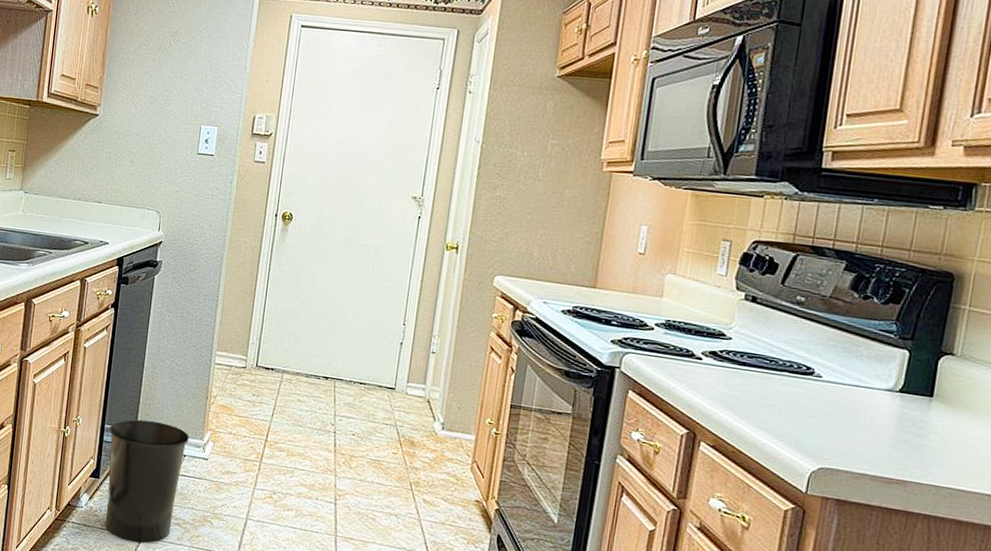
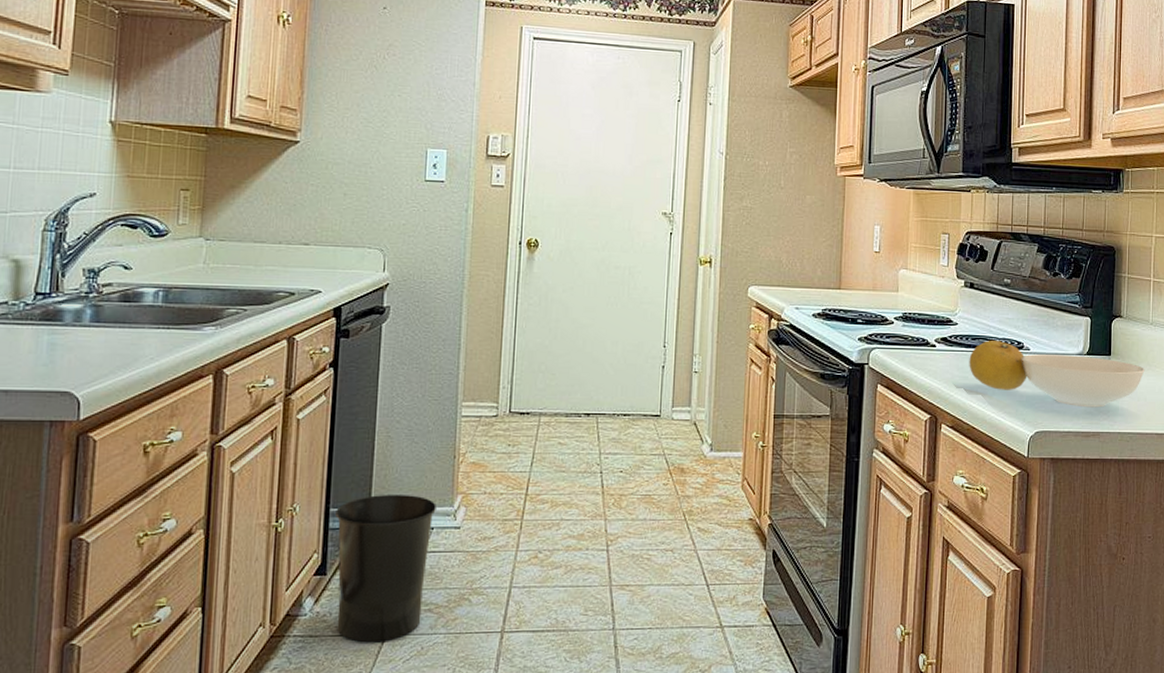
fruit: none [741,360,816,419] -> present [969,339,1028,390]
bowl: none [809,382,981,454] -> present [1021,354,1145,408]

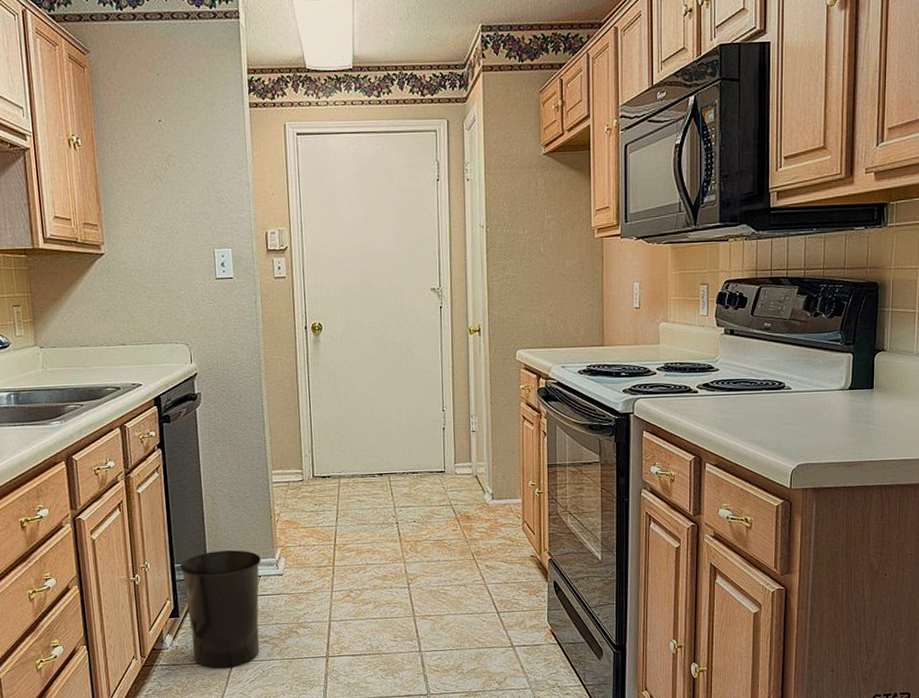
fruit: present [969,339,1028,390] -> none [731,382,789,429]
bowl: present [1021,354,1145,408] -> none [782,391,909,440]

